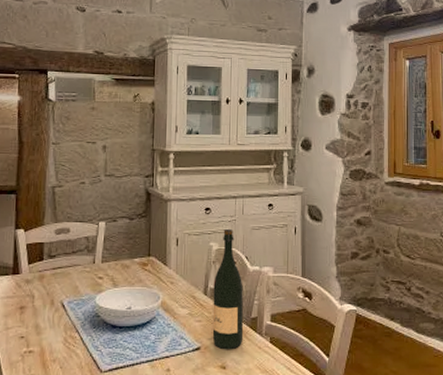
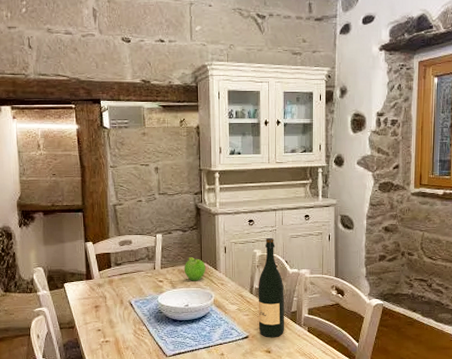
fruit: none [128,250,154,278] -> present [184,257,206,281]

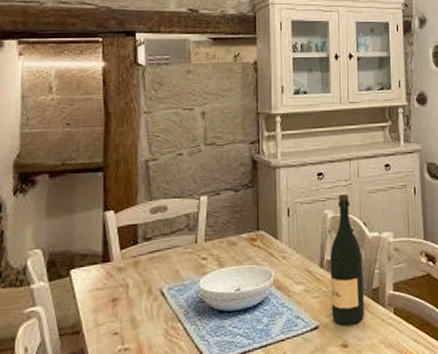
fruit: present [184,257,206,281] -> none [235,224,263,256]

